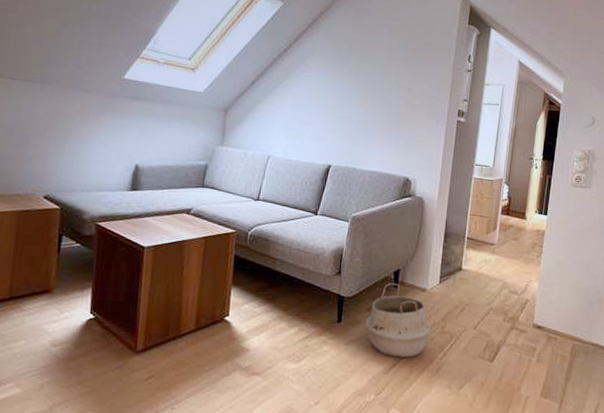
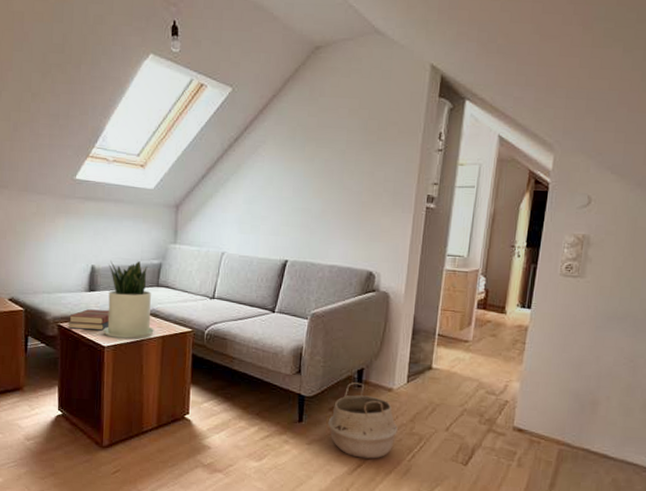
books: none [106,208,151,231] -> present [67,309,109,331]
planter: none [143,160,197,239] -> present [102,261,154,339]

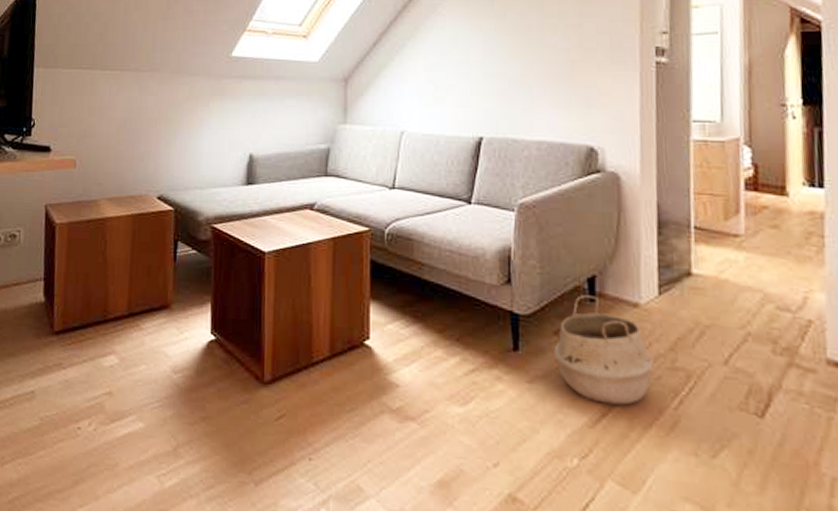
books: present [67,309,109,331] -> none [222,206,270,232]
planter: present [102,261,154,339] -> none [262,147,323,242]

